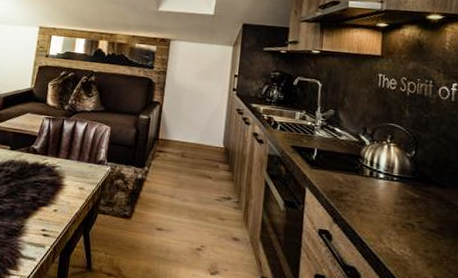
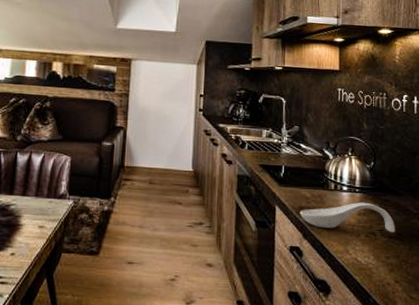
spoon rest: none [331,191,437,226] -> present [299,202,395,233]

